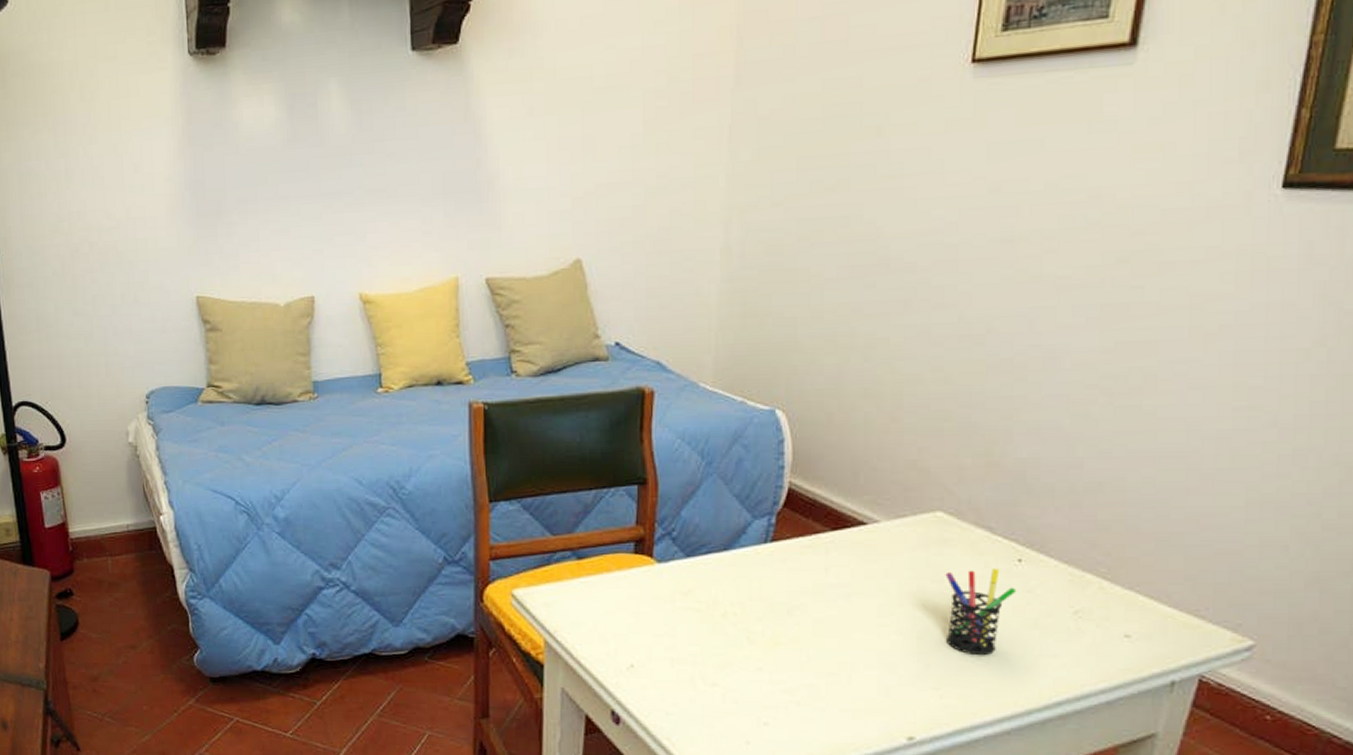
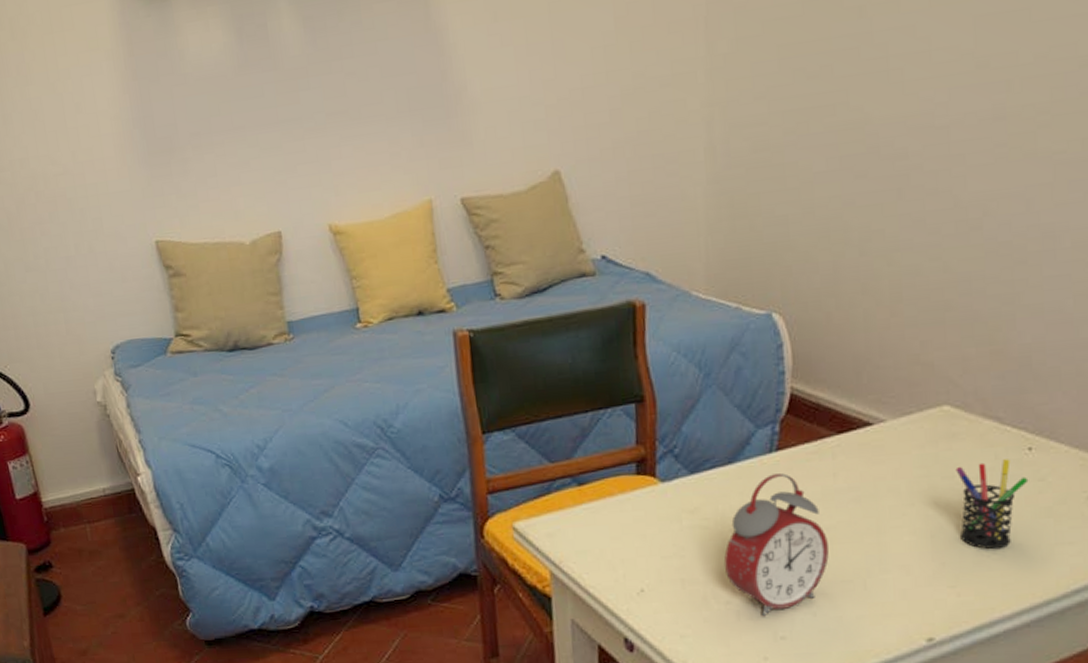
alarm clock: none [714,564,816,702] -> present [724,473,829,617]

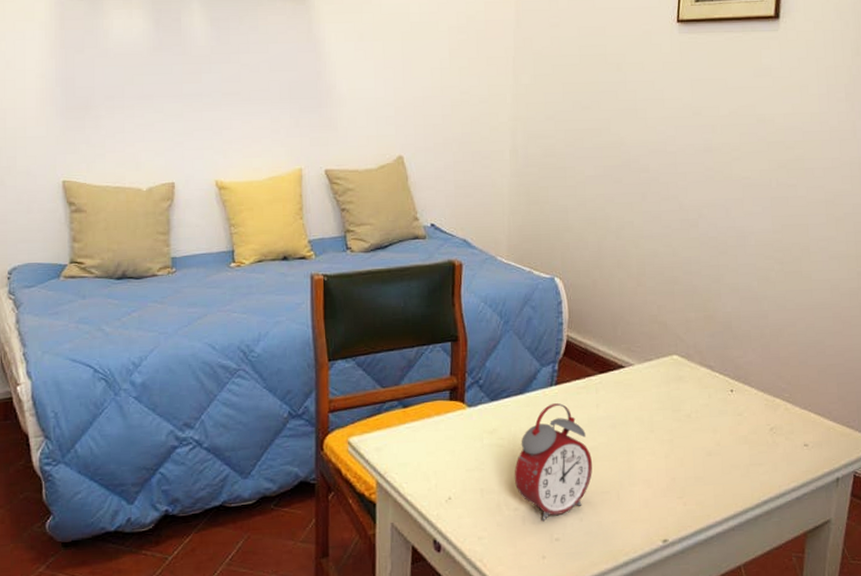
pen holder: present [955,459,1029,549] -> none [682,398,731,468]

